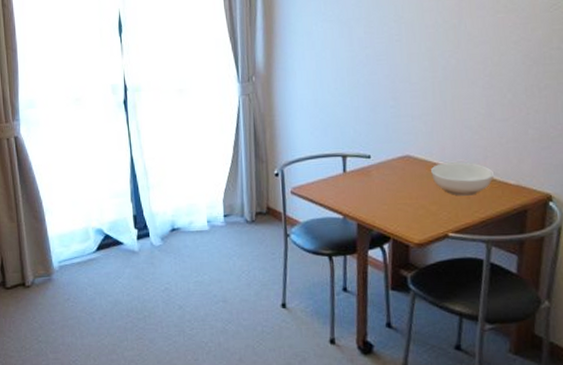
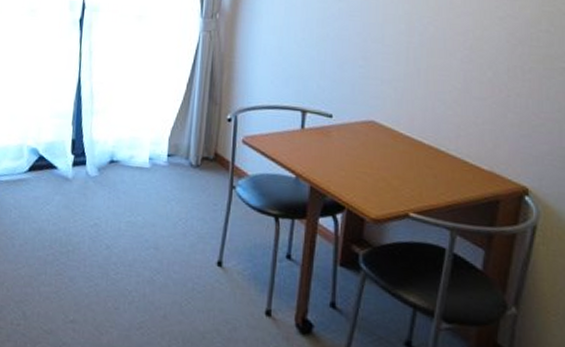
bowl: present [431,162,495,196] -> none [397,135,467,175]

